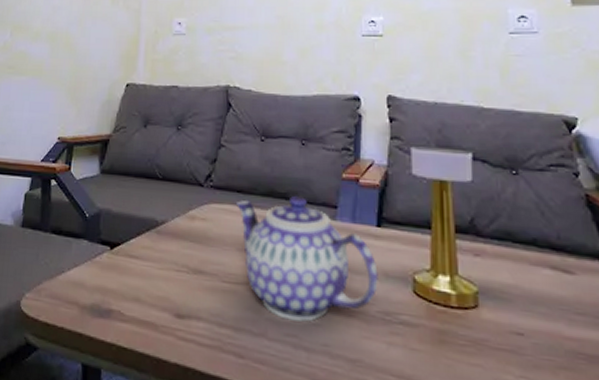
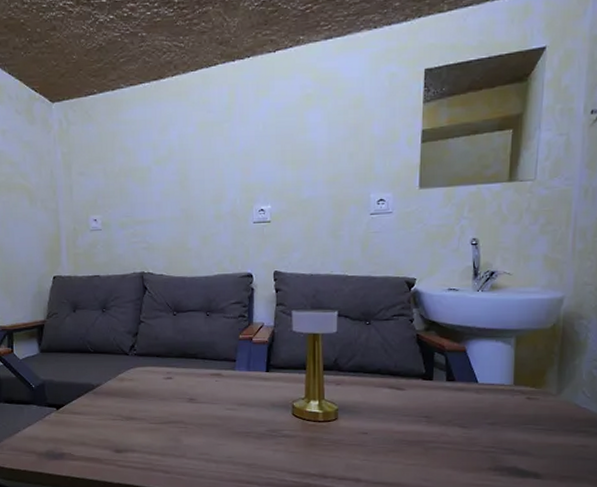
teapot: present [235,195,378,322] -> none [155,355,267,444]

